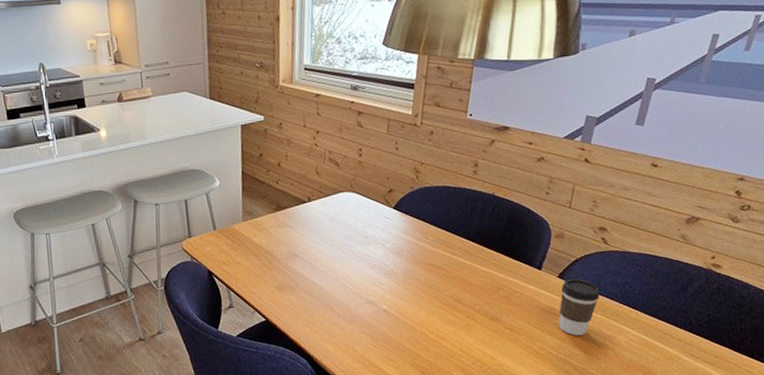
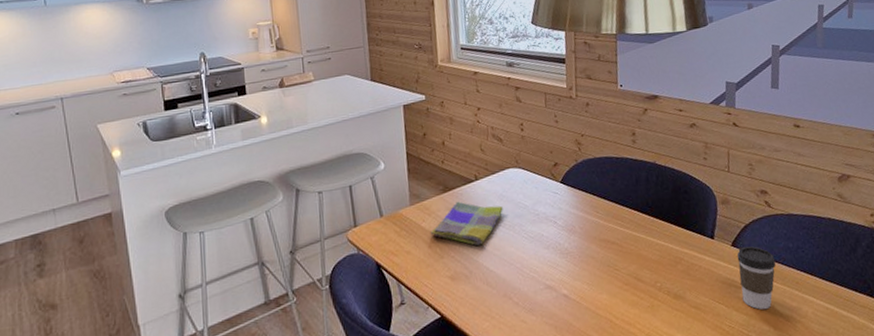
dish towel: none [260,220,333,261] -> present [430,201,503,245]

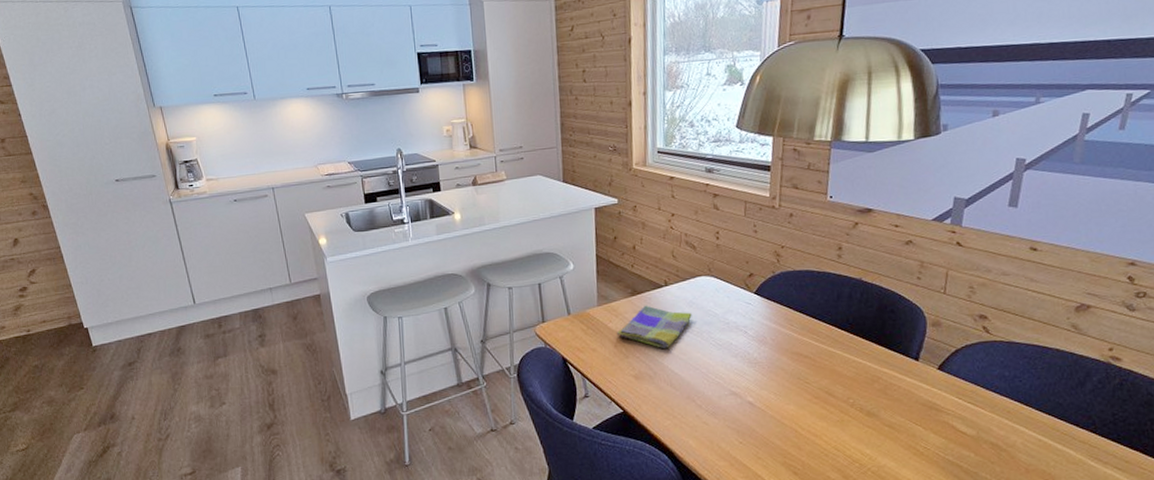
coffee cup: present [737,245,776,310] -> none [942,370,986,436]

